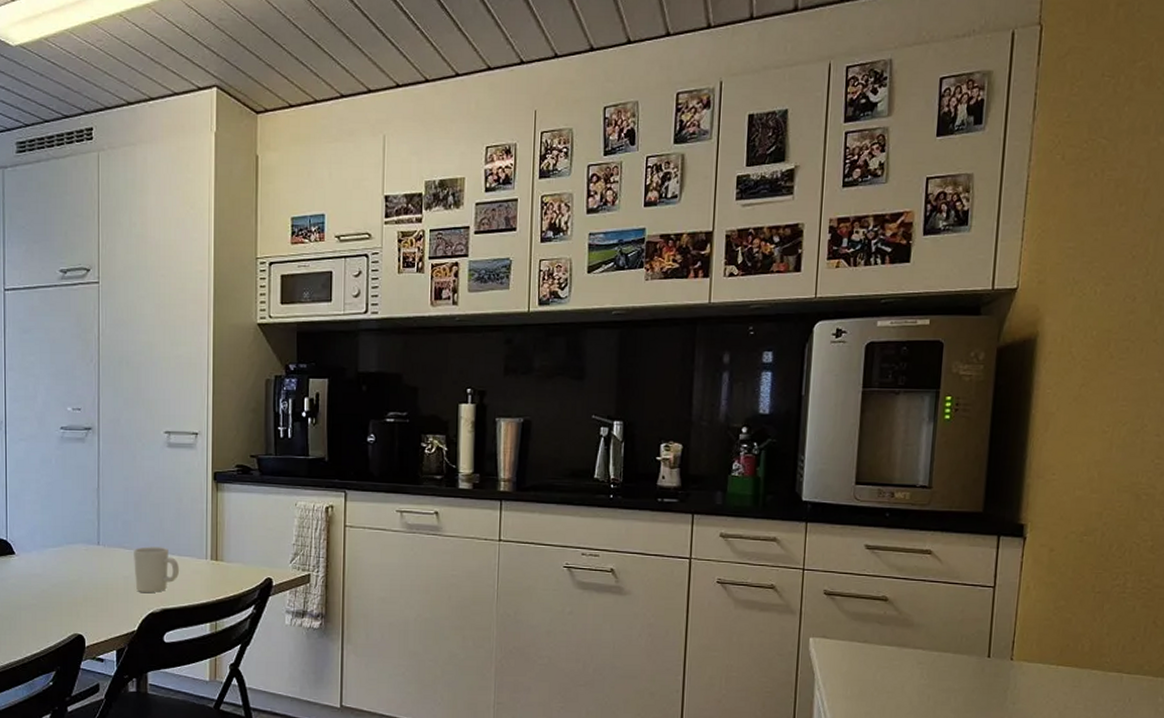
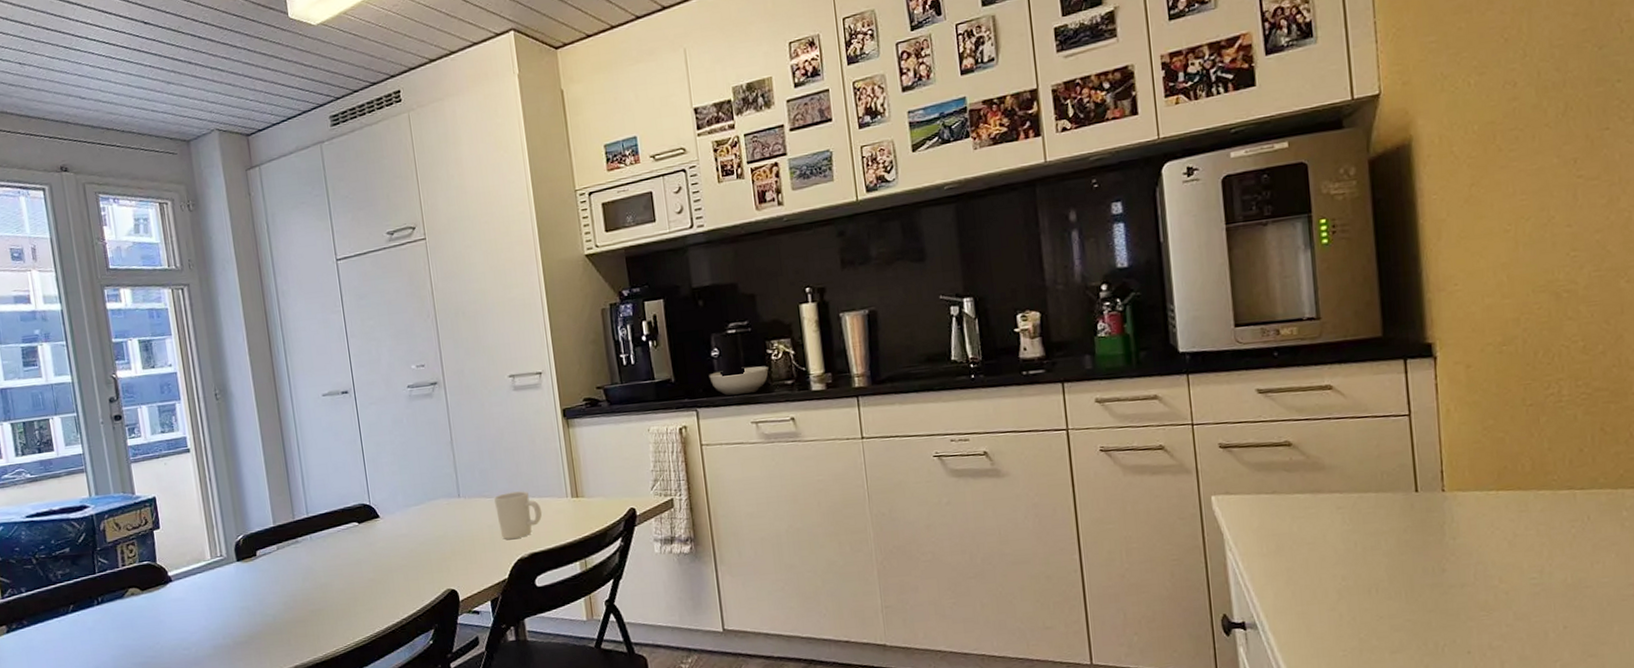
bowl: none [362,457,420,483] -> present [709,366,769,397]

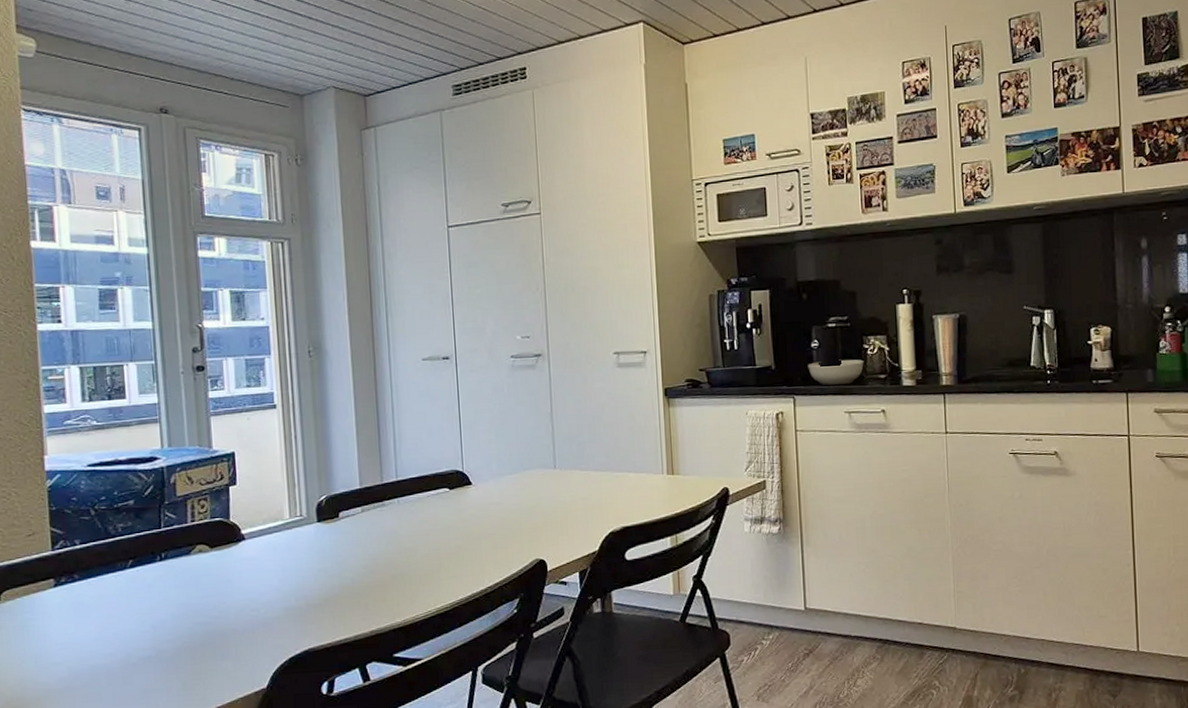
mug: present [494,491,543,539] -> none [590,465,637,512]

